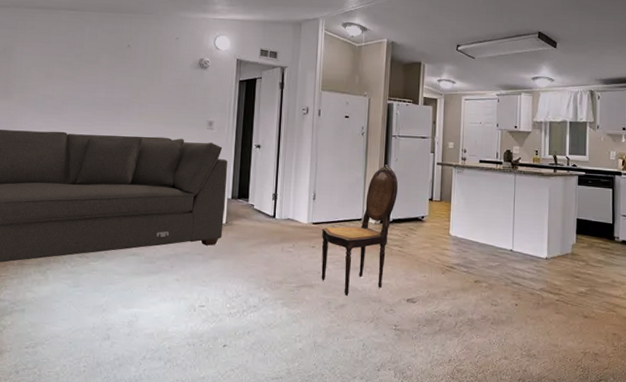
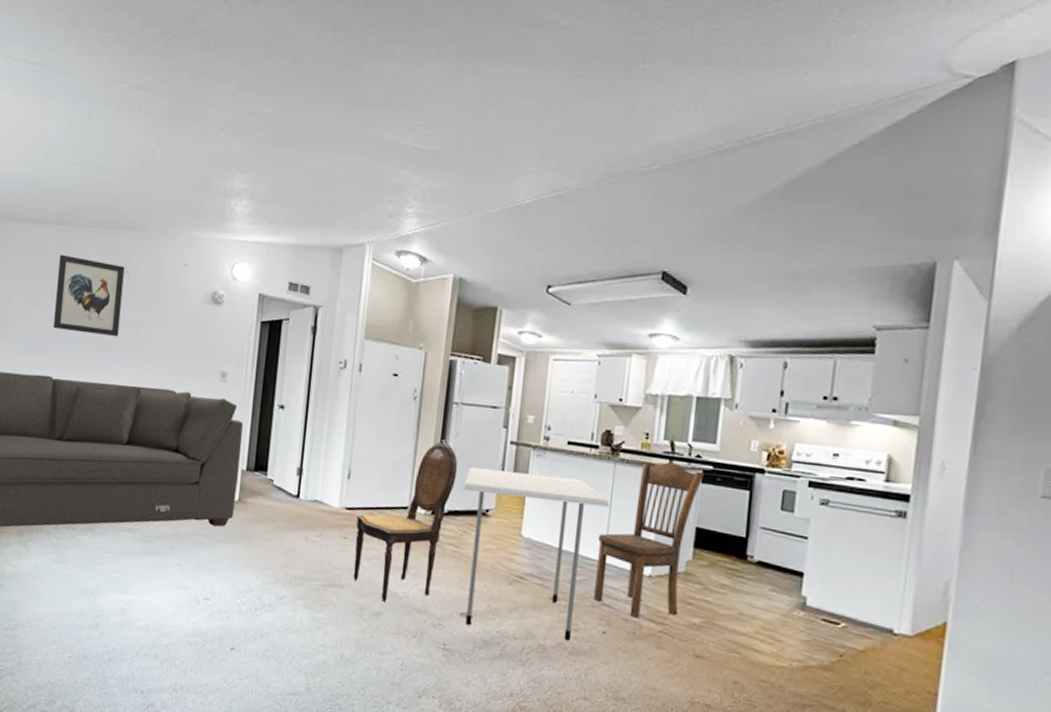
wall art: none [66,34,127,98] -> present [52,254,125,337]
dining table: none [403,184,514,313] -> present [463,467,610,640]
dining chair: none [507,171,579,292] -> present [594,462,704,618]

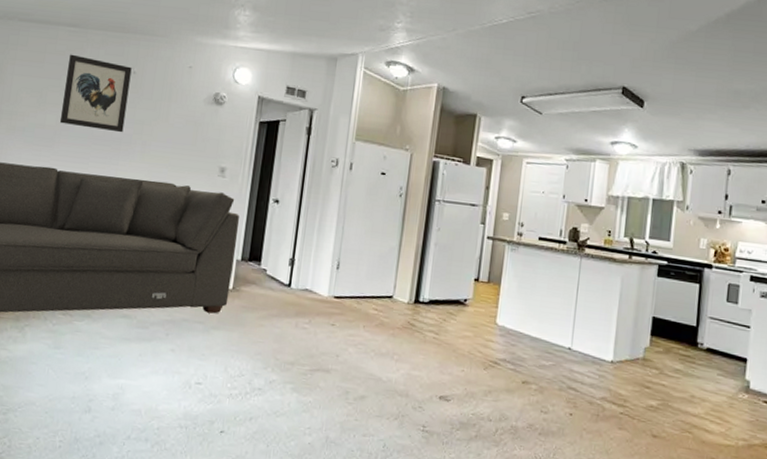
dining chair: present [353,439,458,602] -> none [339,234,439,386]
dining table: present [463,467,610,640] -> none [444,260,577,422]
dining chair: present [594,462,704,618] -> none [561,257,660,401]

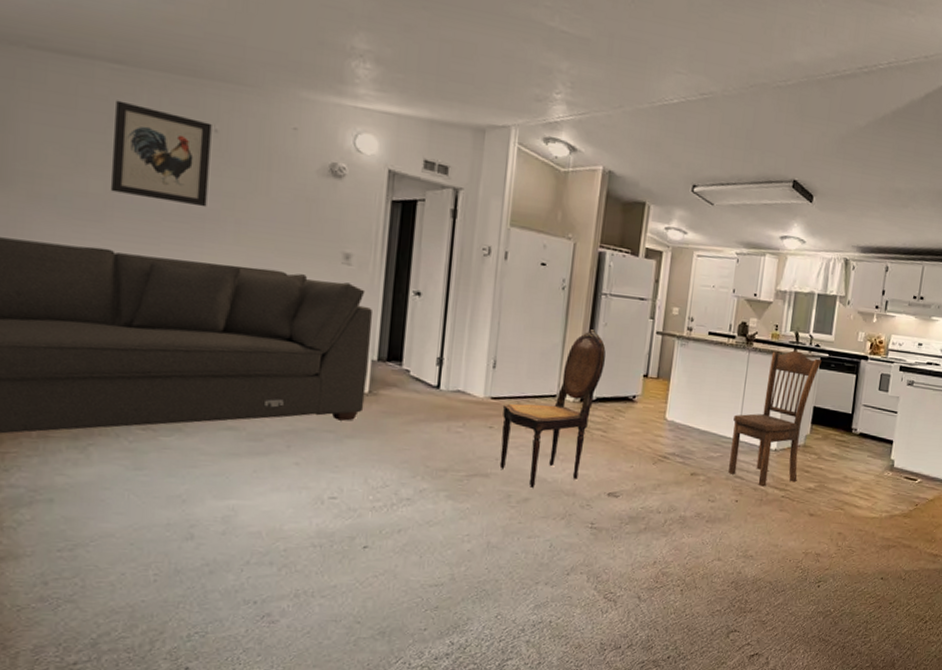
dining chair: none [339,234,439,386] -> present [499,329,606,488]
dining chair: none [561,257,660,401] -> present [728,350,822,487]

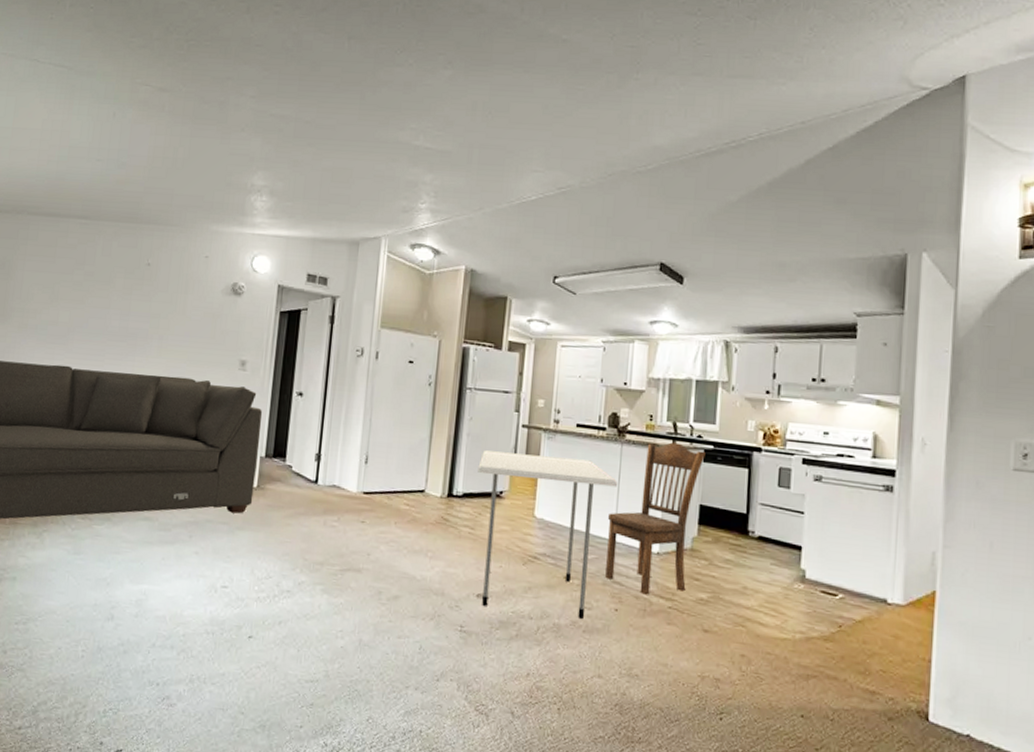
wall art: present [110,100,212,208] -> none [73,247,146,328]
dining chair: present [499,329,606,488] -> none [371,424,472,585]
dining table: none [611,356,744,510] -> present [478,450,618,619]

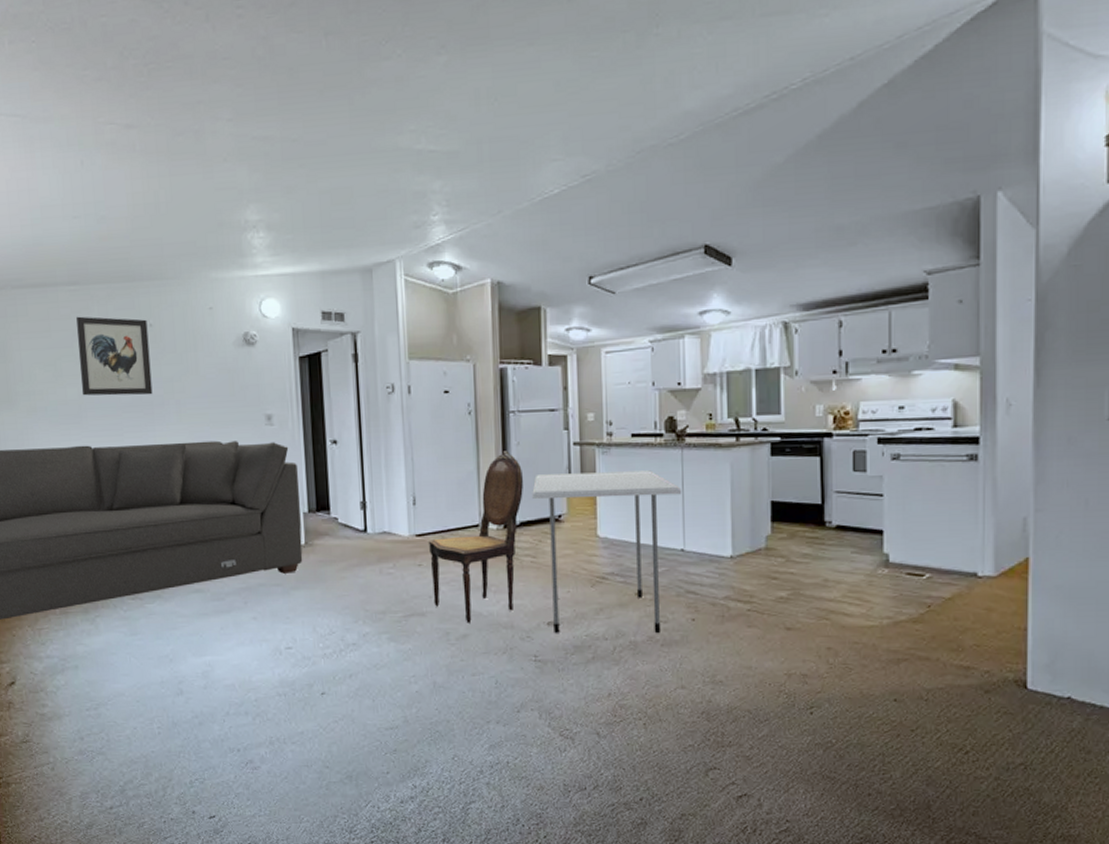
wall art: none [73,247,146,328] -> present [76,316,153,396]
dining chair: none [371,424,472,585] -> present [428,451,523,623]
dining chair: present [605,442,706,595] -> none [675,439,773,601]

